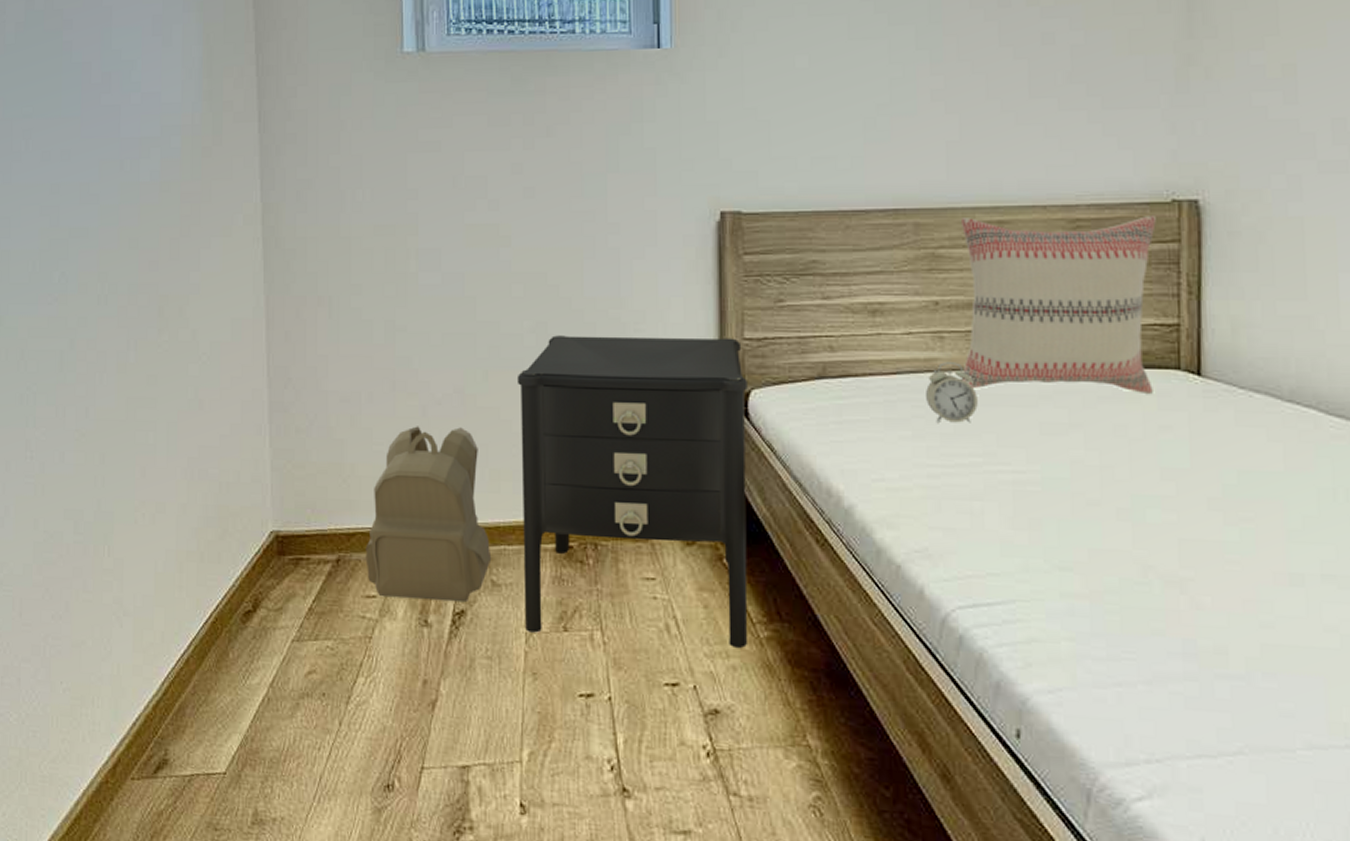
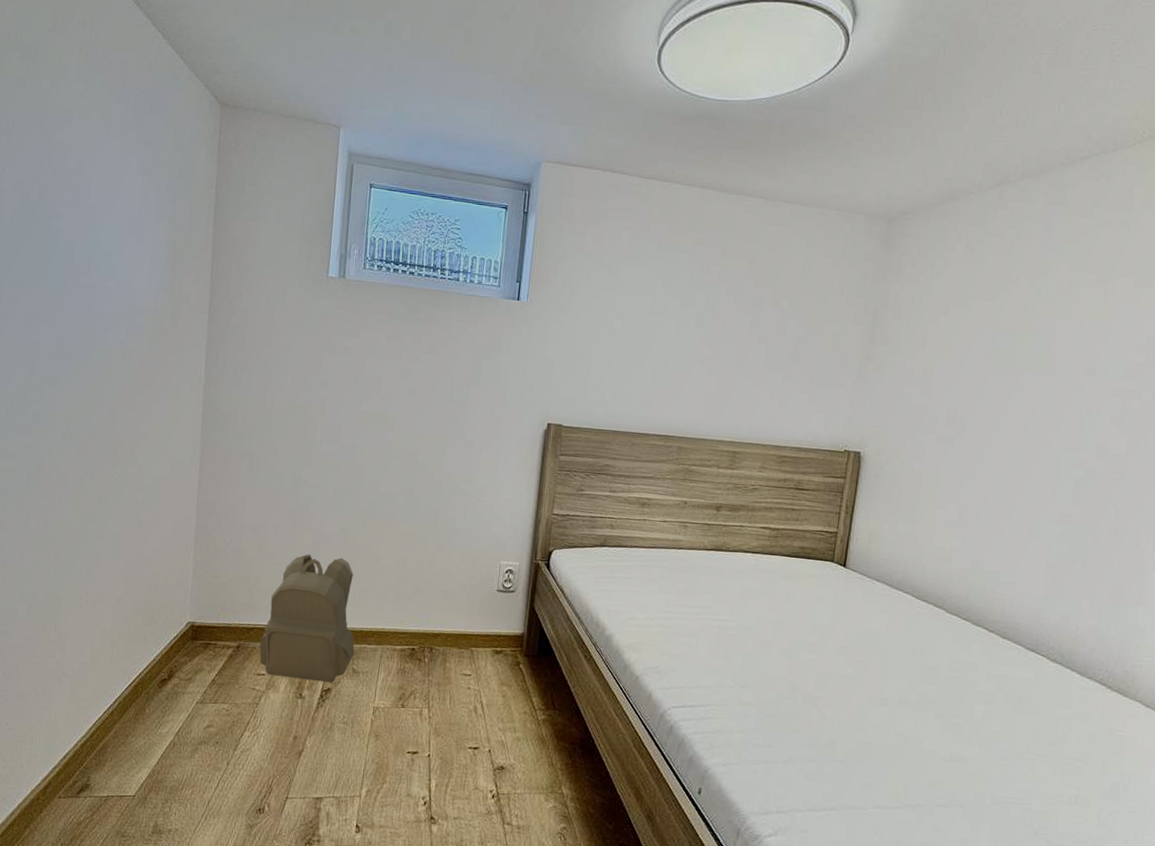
nightstand: present [516,335,748,648] -> none [374,498,552,726]
alarm clock: present [926,362,978,423] -> none [670,543,704,586]
pillow: present [962,216,1156,394] -> none [696,446,833,576]

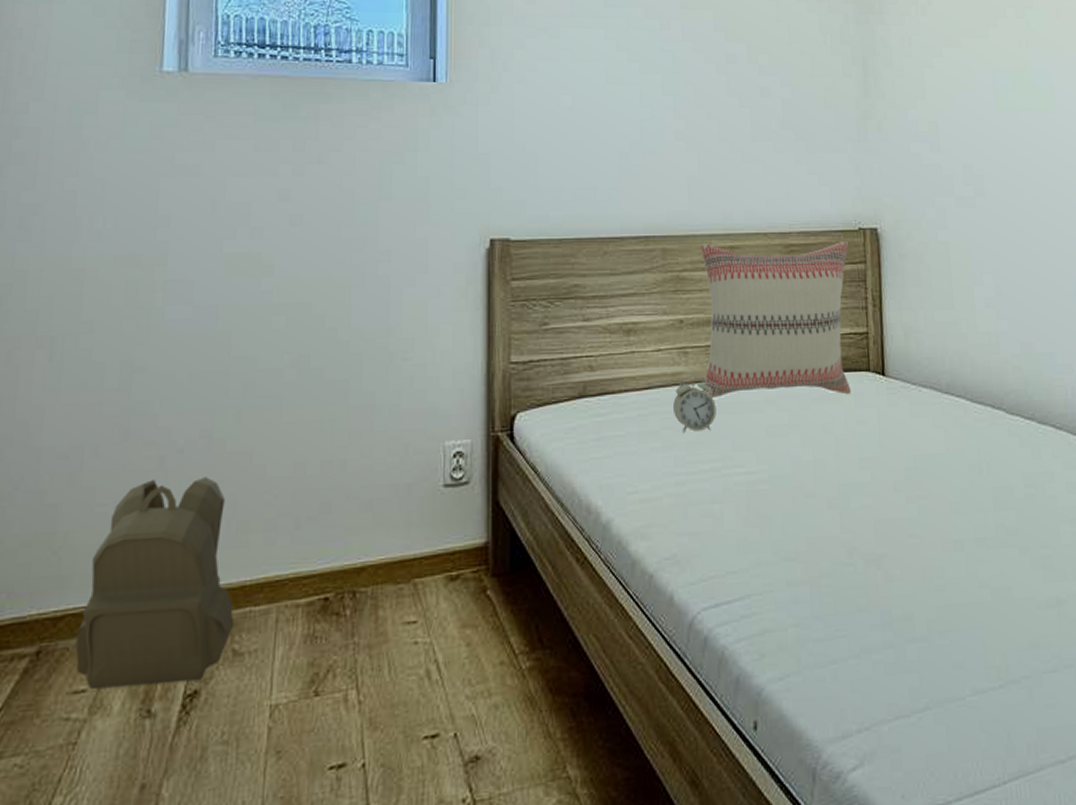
alarm clock: none [670,543,704,586] -> present [673,375,716,432]
pillow: none [696,446,833,576] -> present [701,241,851,398]

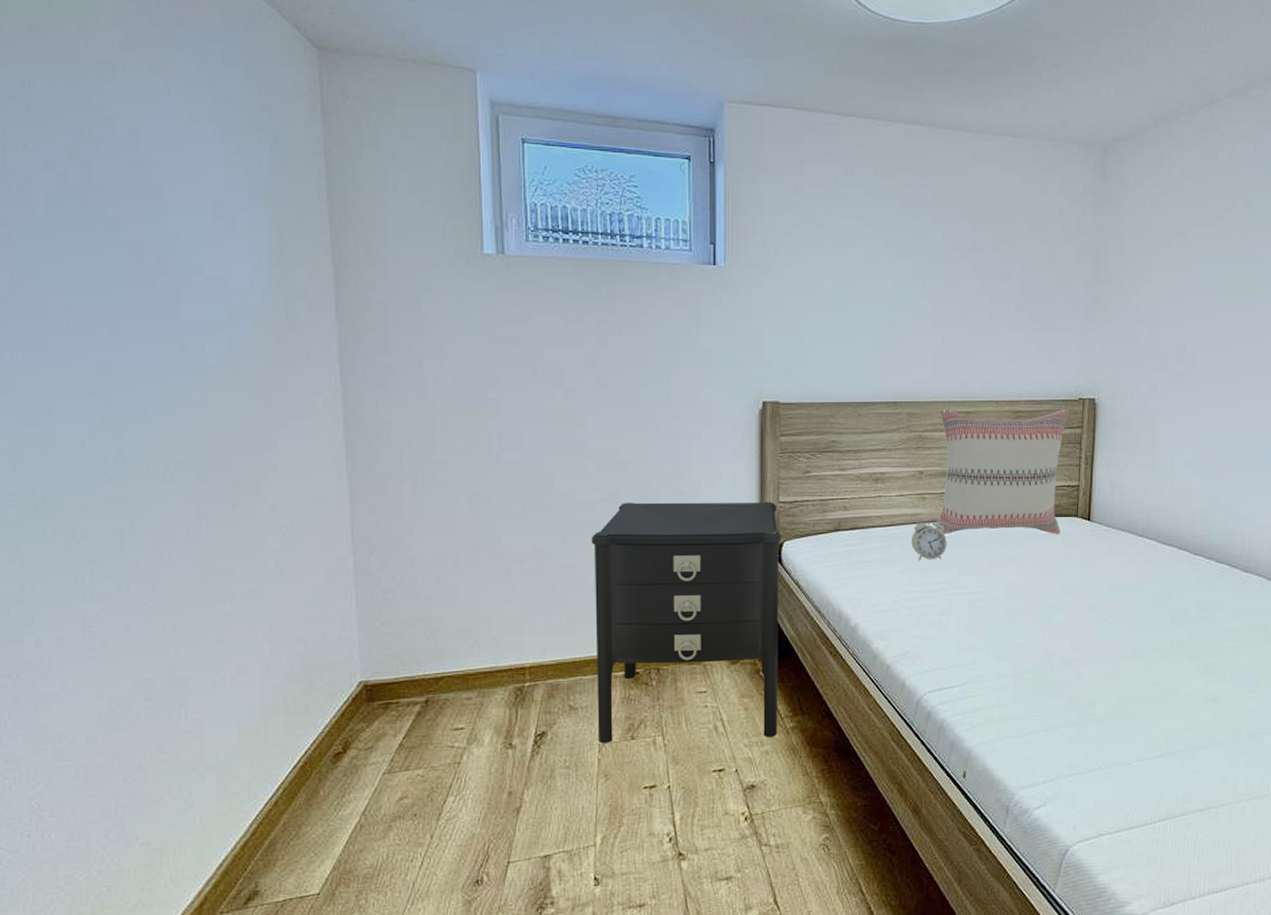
backpack: present [75,477,235,690] -> none [453,582,569,728]
nightstand: none [270,362,513,704] -> present [591,501,781,744]

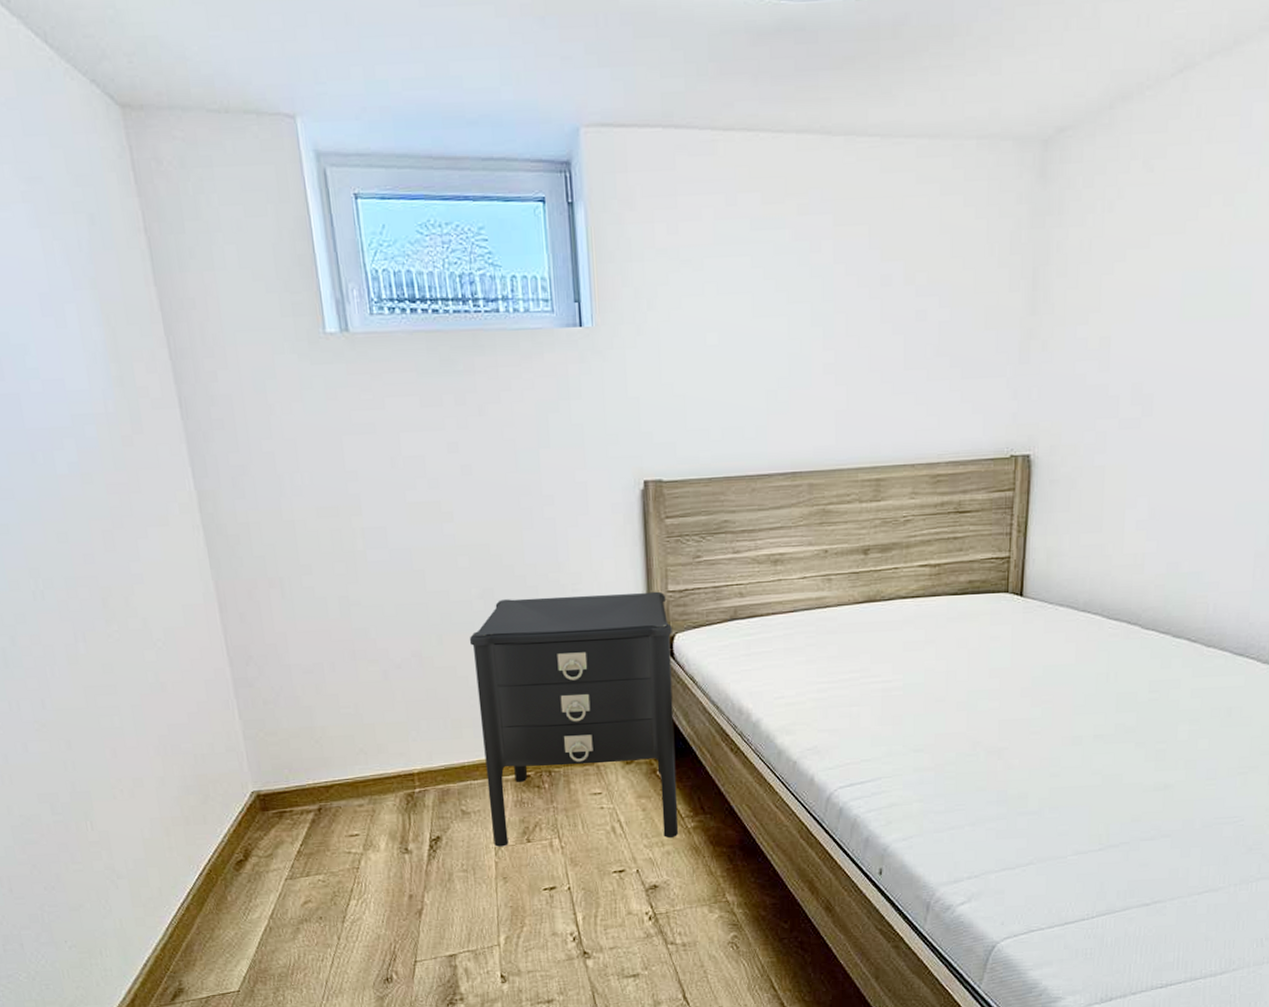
alarm clock: present [912,516,947,560] -> none [817,599,857,648]
pillow: present [937,409,1068,534] -> none [845,469,997,619]

